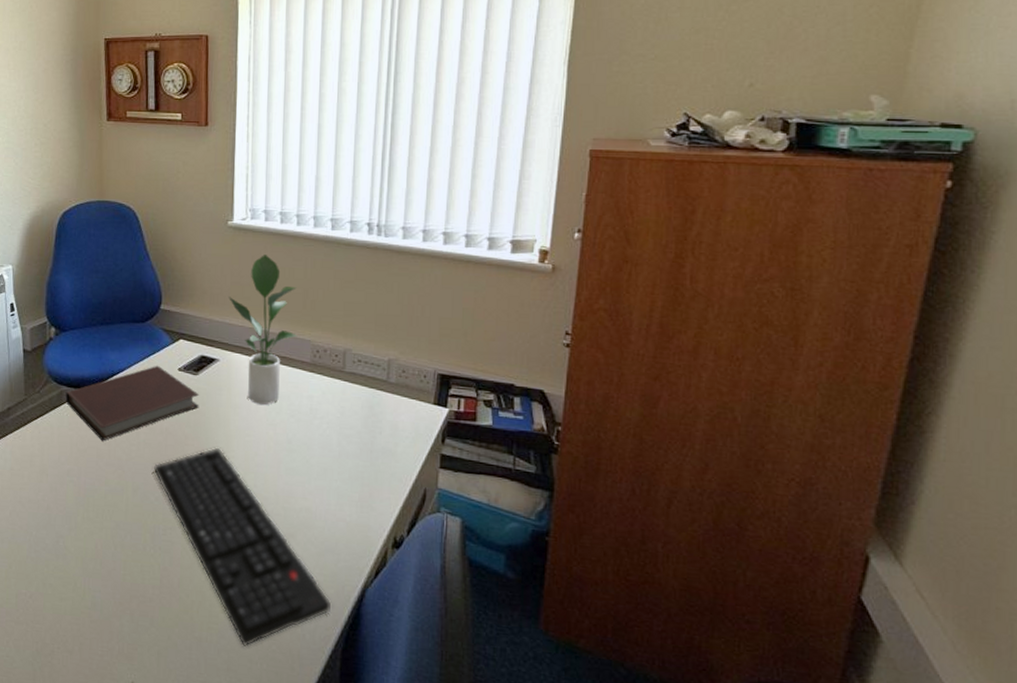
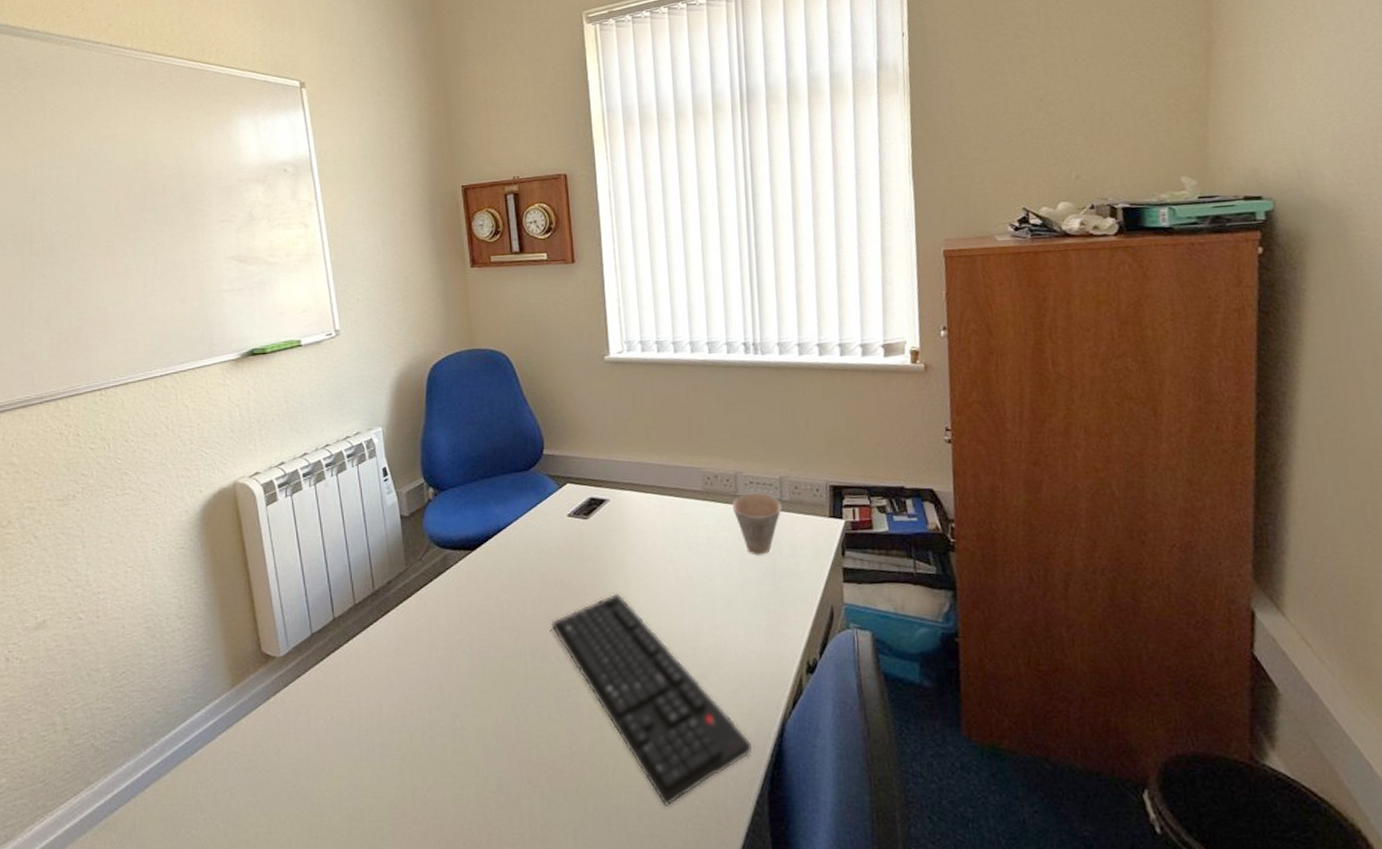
notebook: present [65,365,200,441] -> none [449,514,594,604]
potted plant: present [229,255,298,406] -> none [613,386,687,542]
cup: none [338,370,387,432] -> present [732,492,782,556]

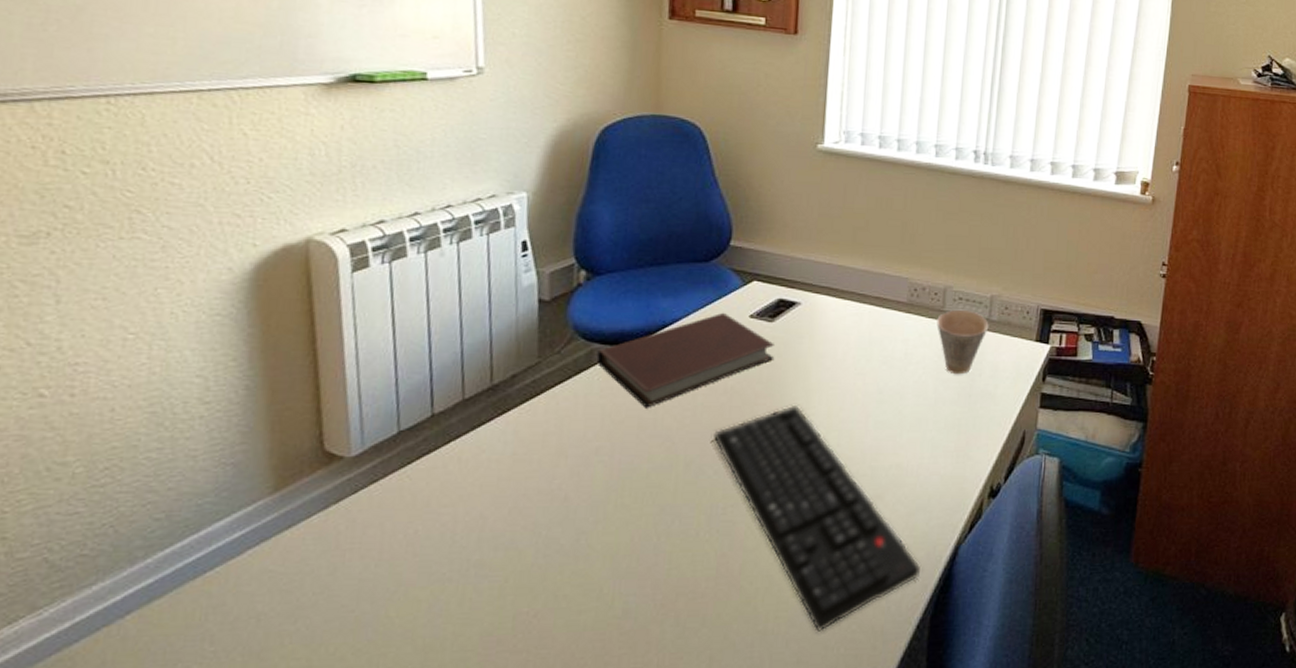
notebook: none [449,514,594,604] -> present [596,312,775,408]

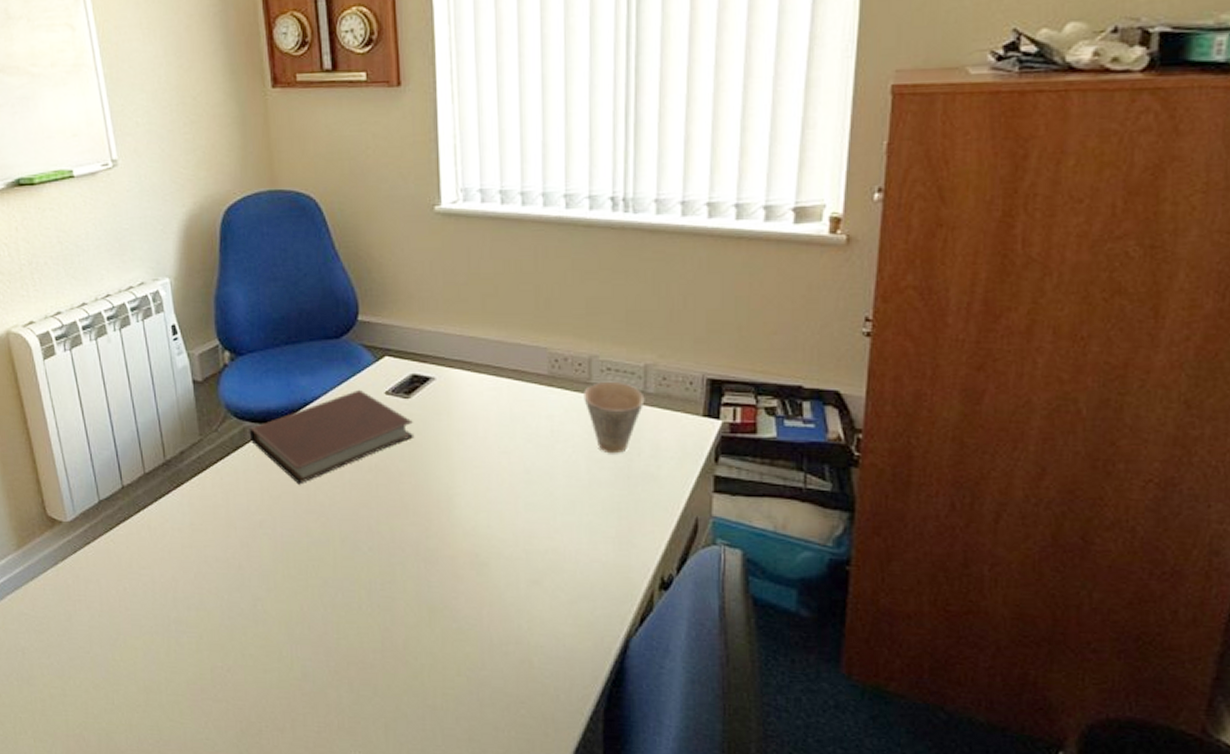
keyboard: present [712,404,922,632] -> none [363,483,590,713]

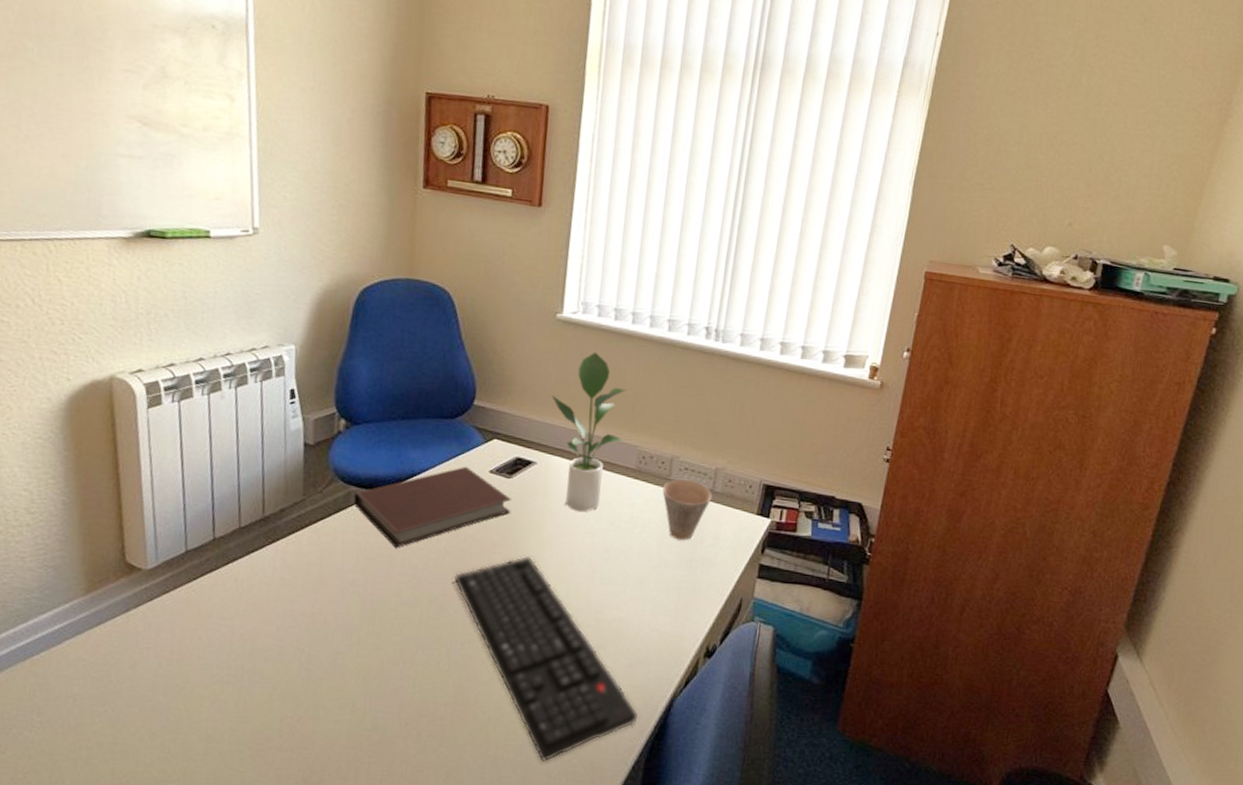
keyboard: none [363,483,590,713] -> present [453,555,639,762]
potted plant: none [442,245,530,430] -> present [552,352,627,512]

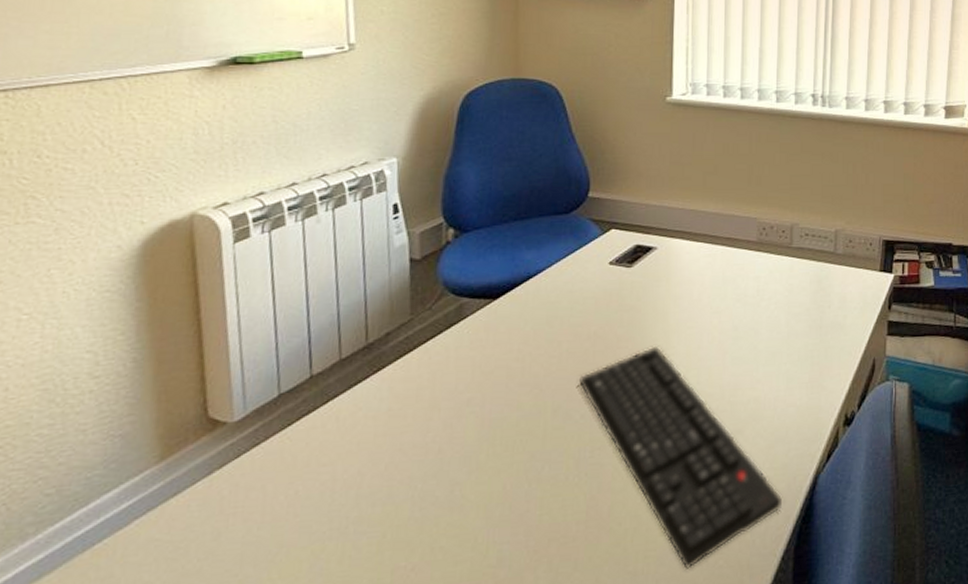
notebook: present [353,466,511,548] -> none [466,260,634,358]
potted plant: present [552,352,627,512] -> none [667,131,743,293]
cup: present [662,478,713,541] -> none [786,244,835,308]

